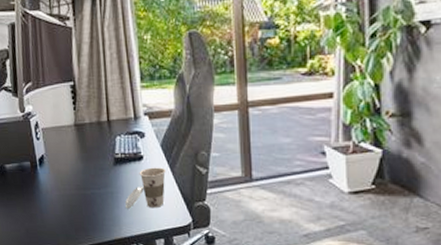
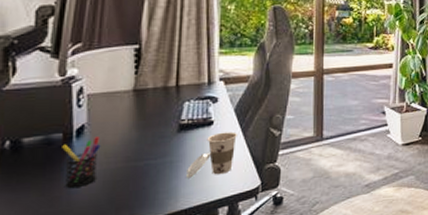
pen holder: none [31,166,59,209] -> present [62,137,101,189]

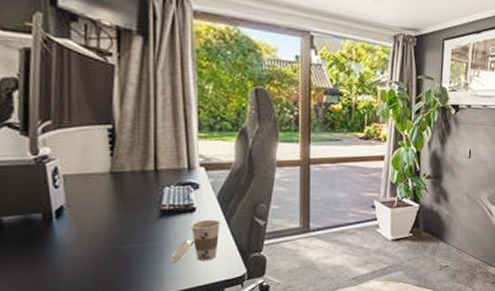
pen holder: present [62,137,101,189] -> none [43,219,82,268]

